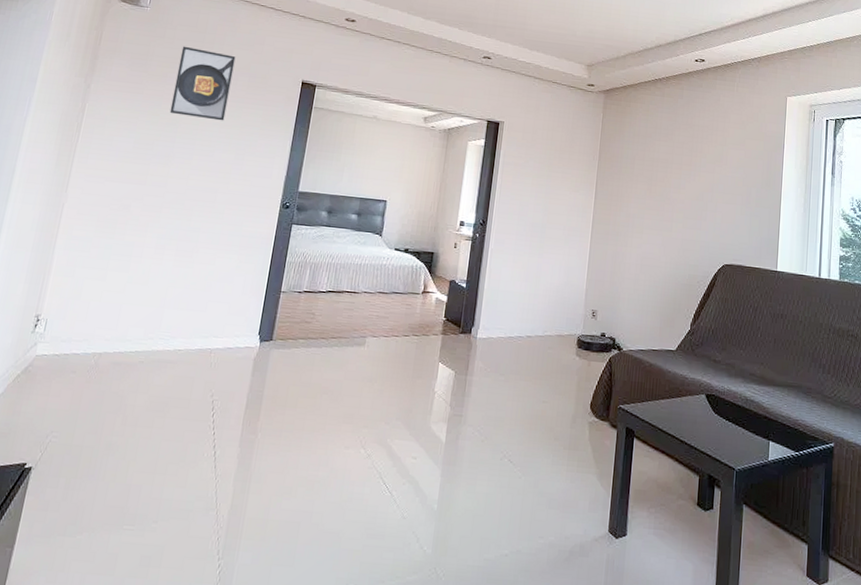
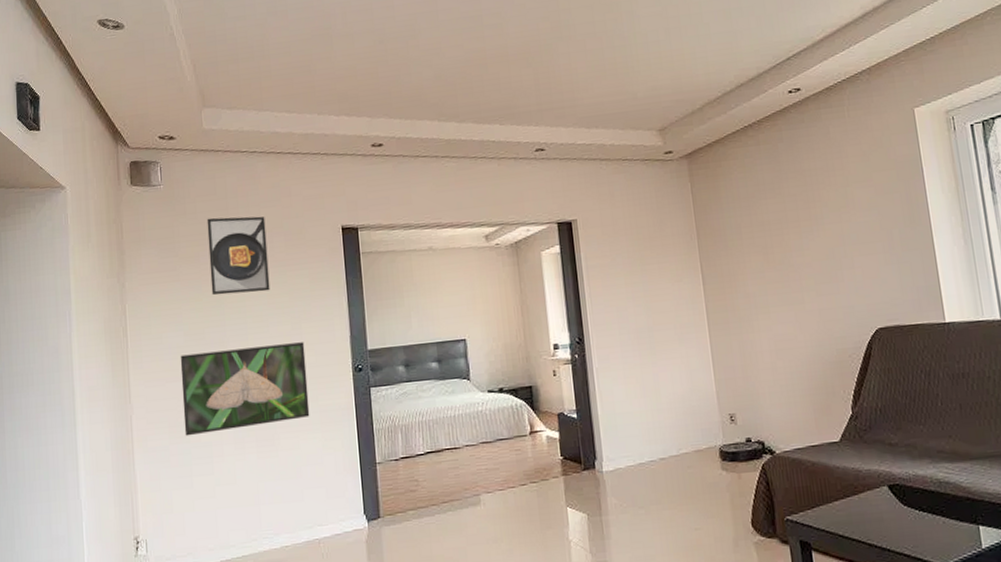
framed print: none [110,159,243,239] -> present [180,342,310,436]

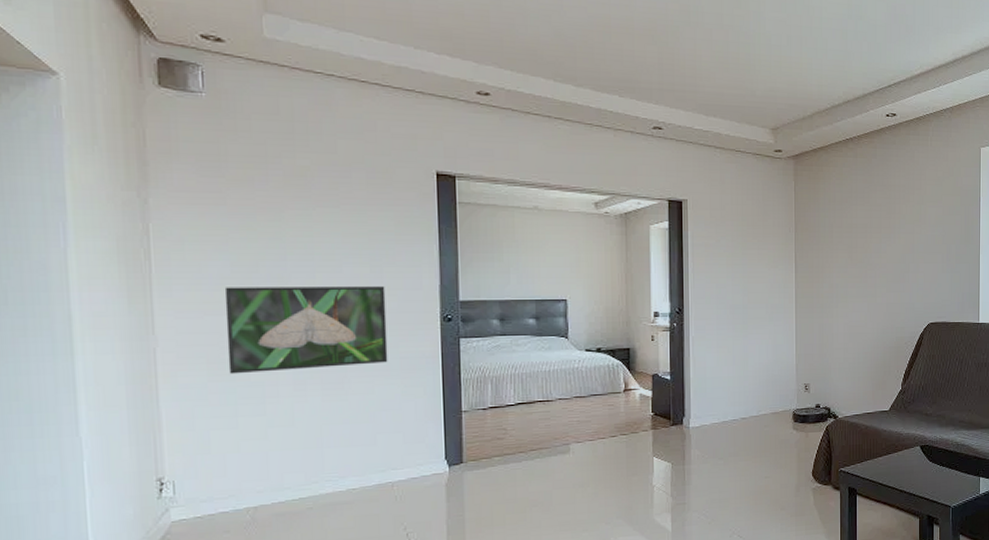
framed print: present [207,216,270,296] -> none [265,140,346,229]

